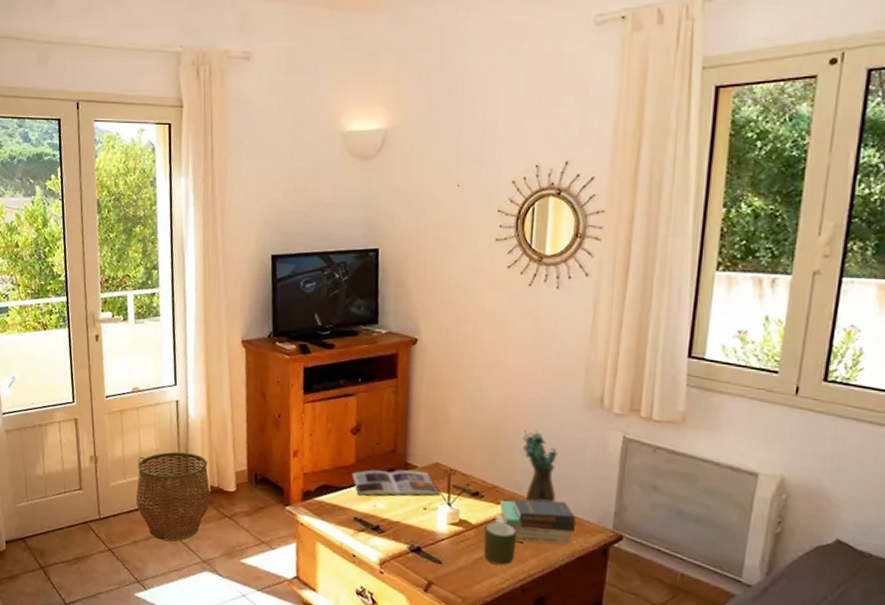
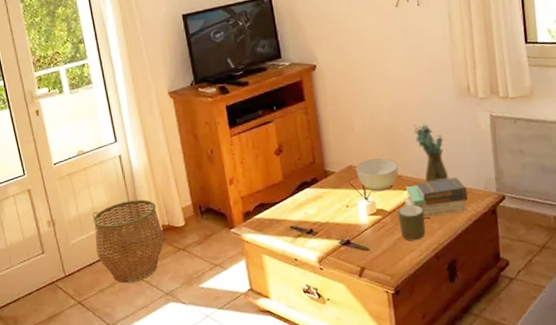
magazine: present [351,469,440,496] -> none [282,175,357,206]
bowl: none [442,460,496,500] -> present [355,158,399,192]

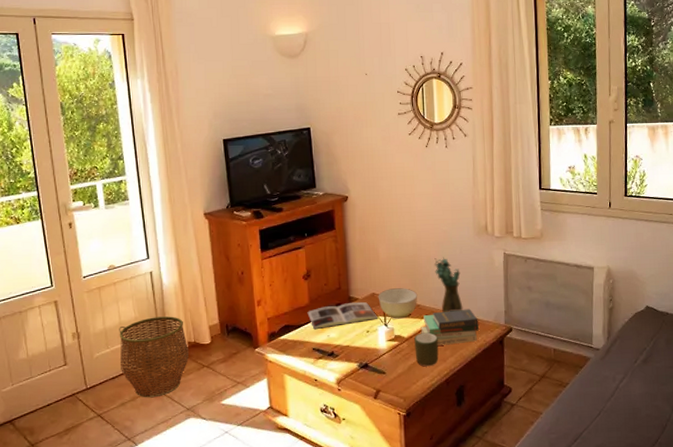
magazine: none [282,175,357,206] -> present [307,301,378,329]

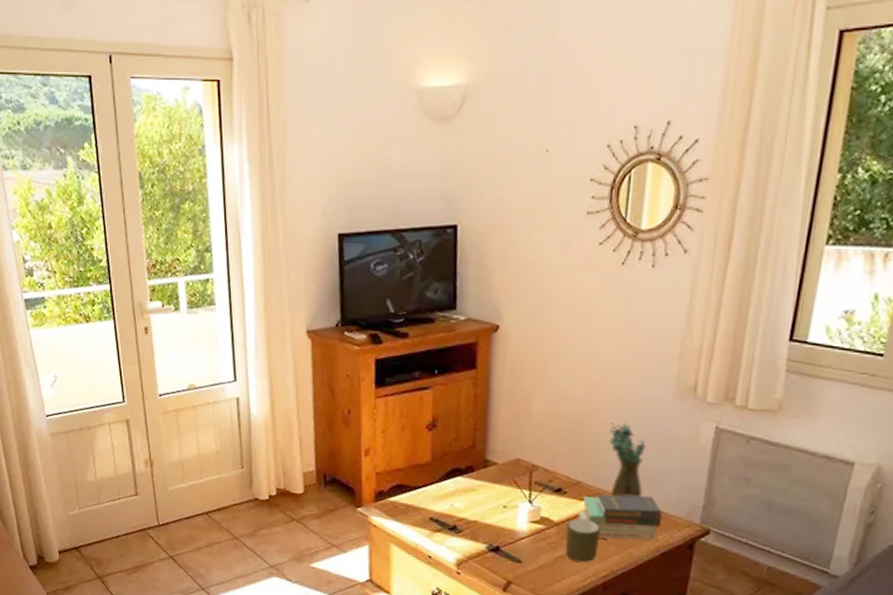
basket: present [119,316,190,398] -> none [196,453,278,547]
magazine: present [307,301,378,329] -> none [427,466,520,495]
bowl: present [378,288,418,319] -> none [524,455,581,497]

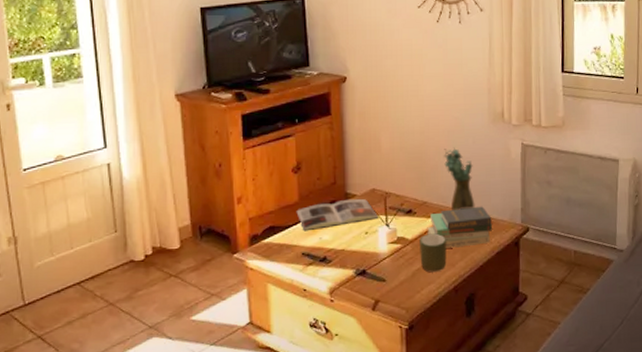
magazine: none [427,466,520,495] -> present [296,198,378,230]

